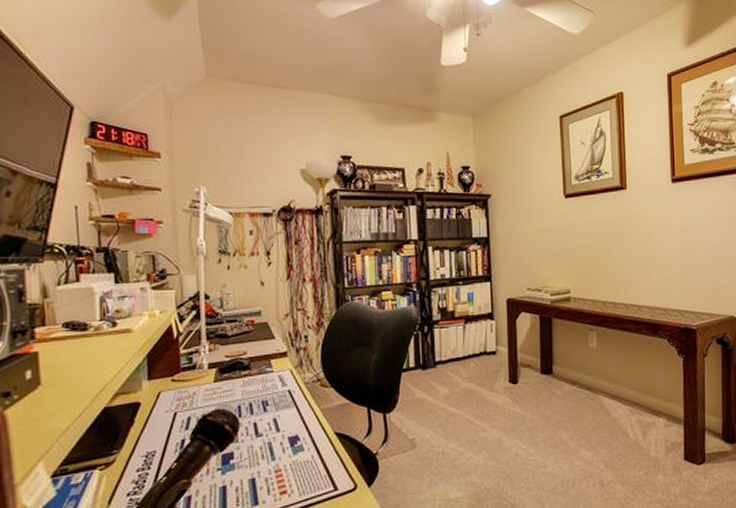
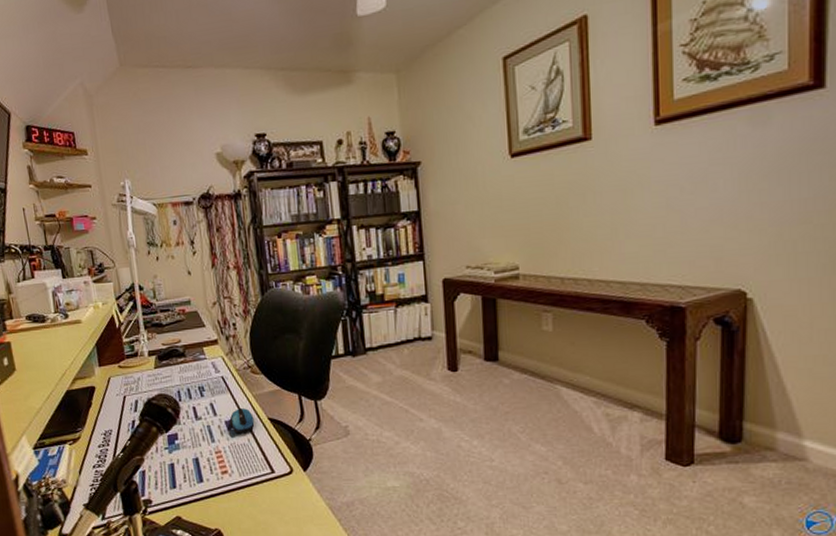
computer mouse: none [293,423,320,450] -> present [229,408,255,434]

